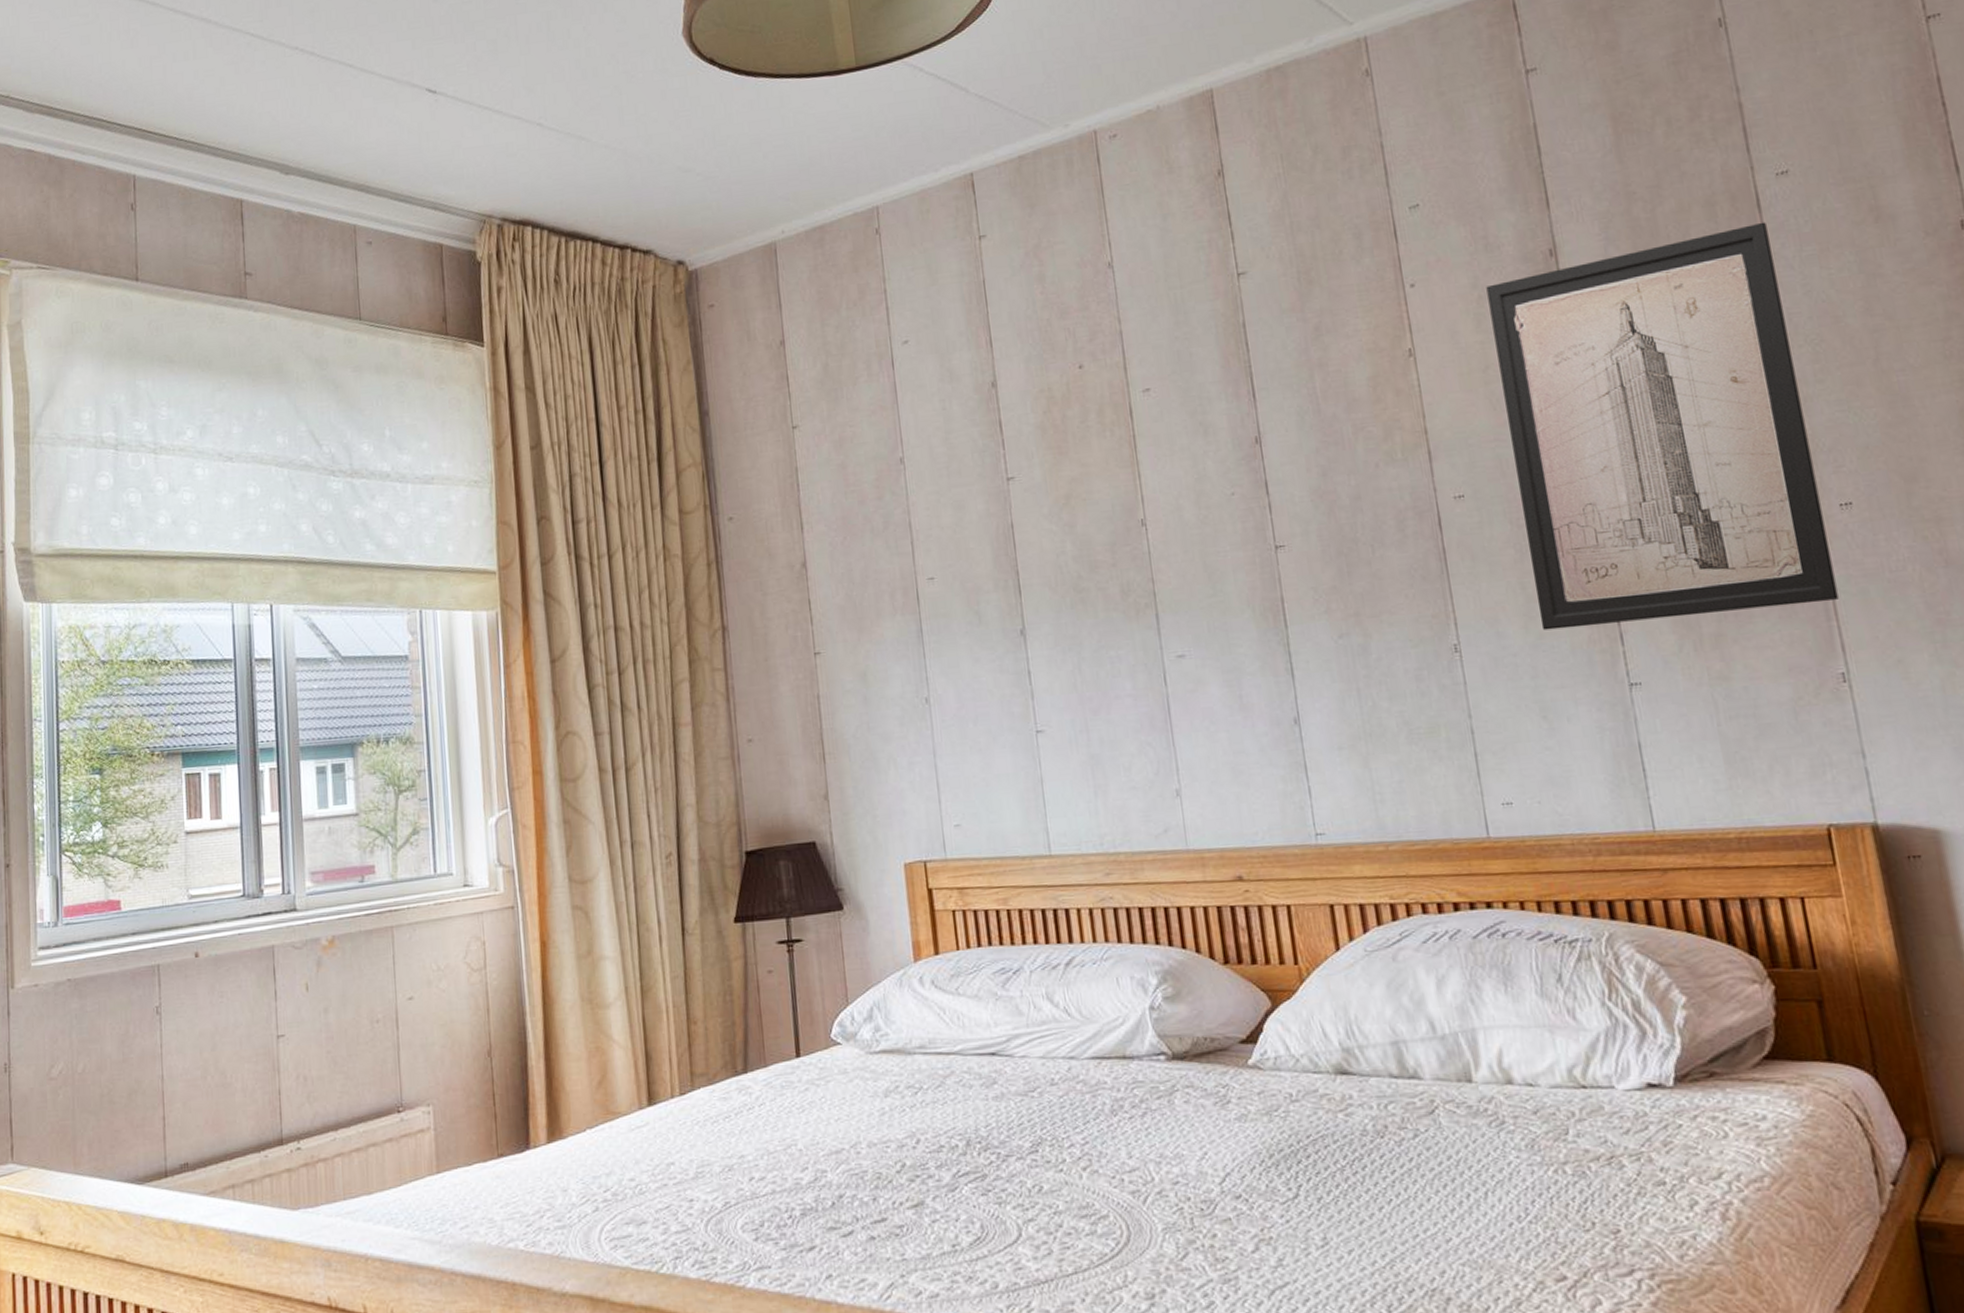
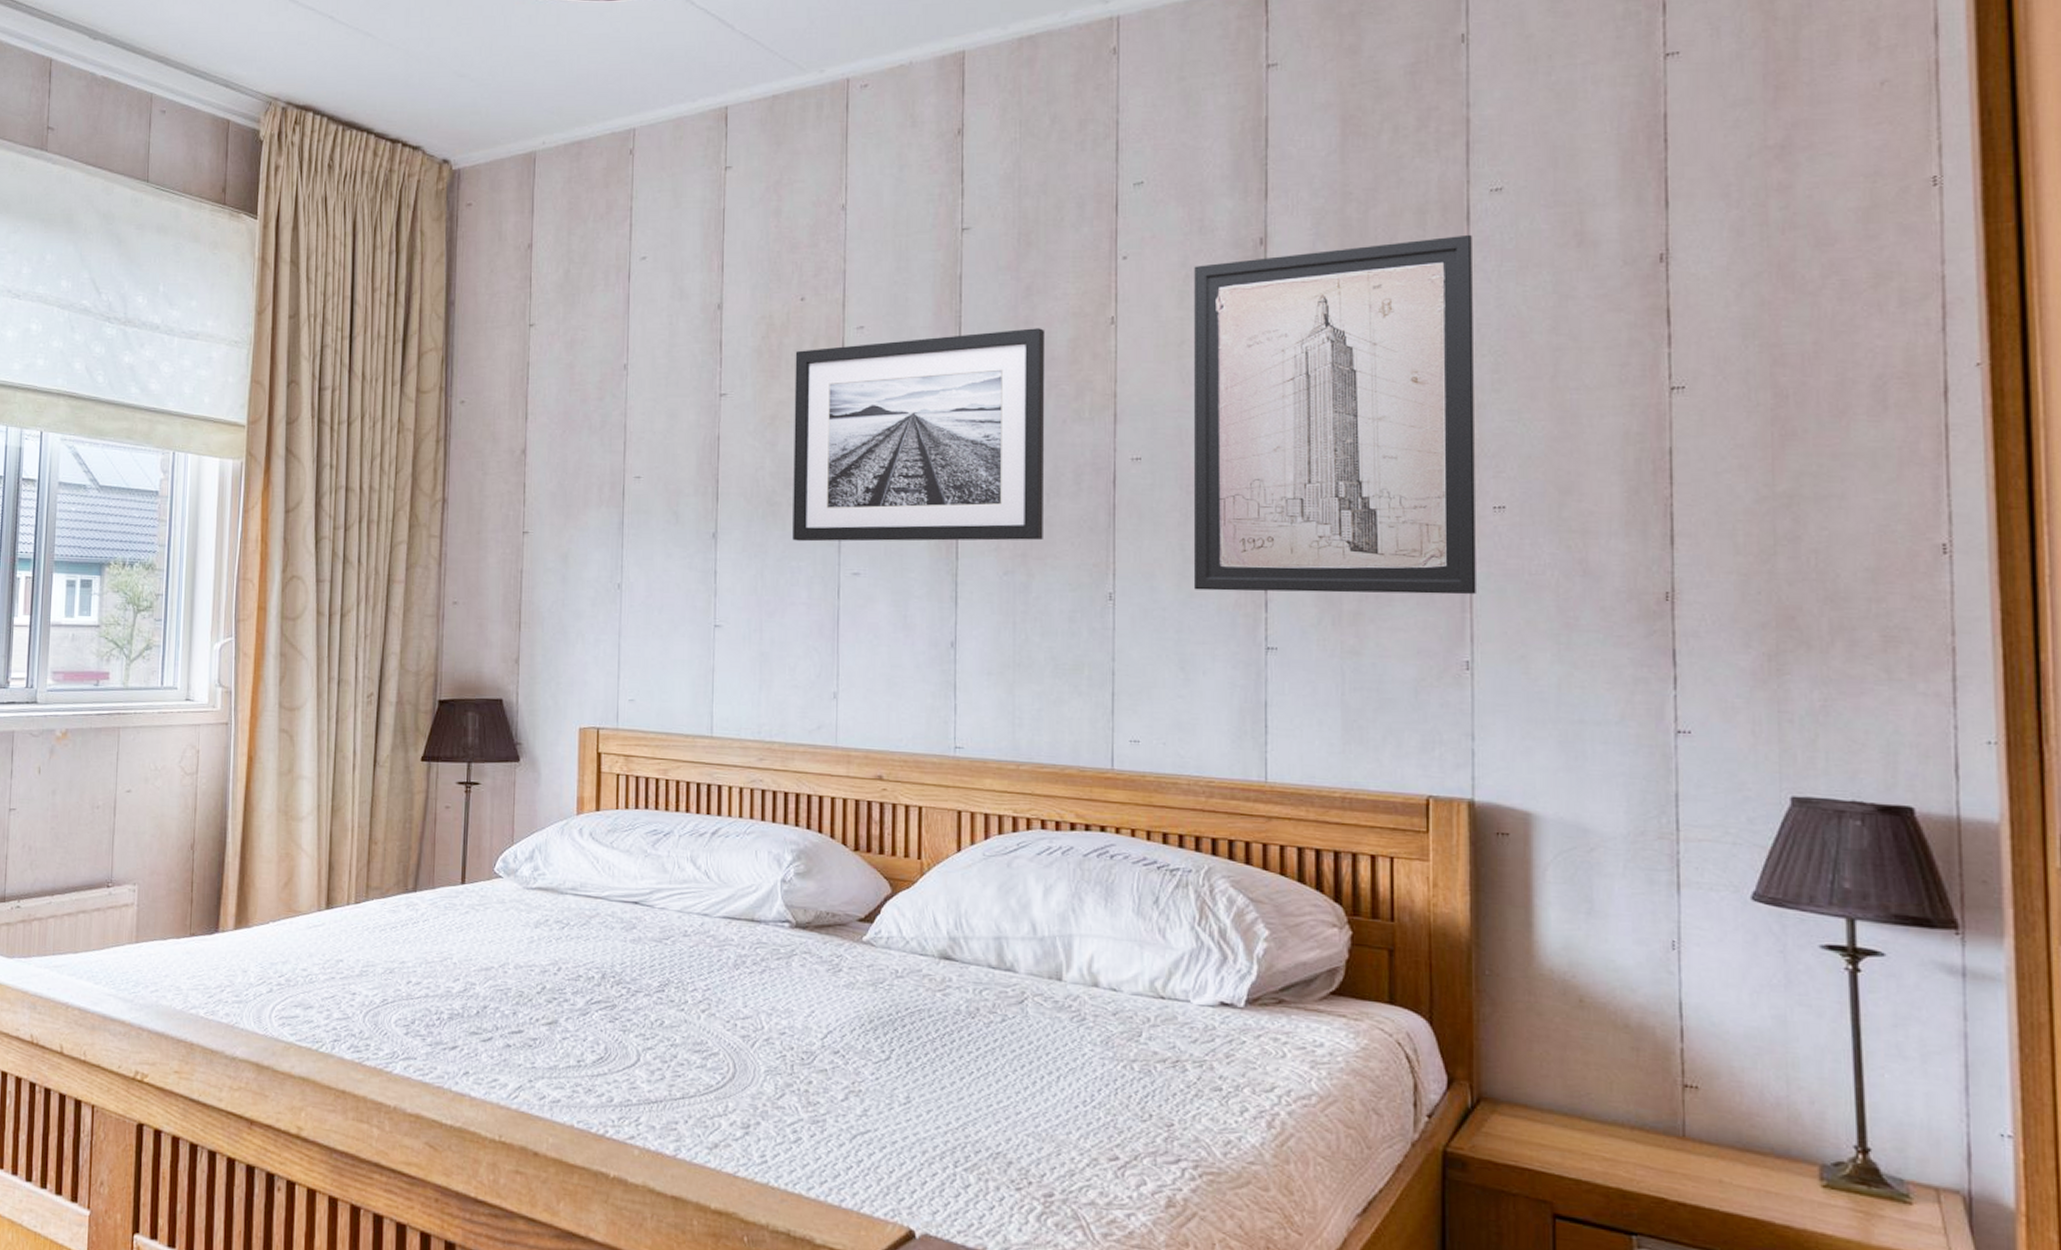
wall art: none [1081,369,1375,629] -> present [792,328,1046,542]

